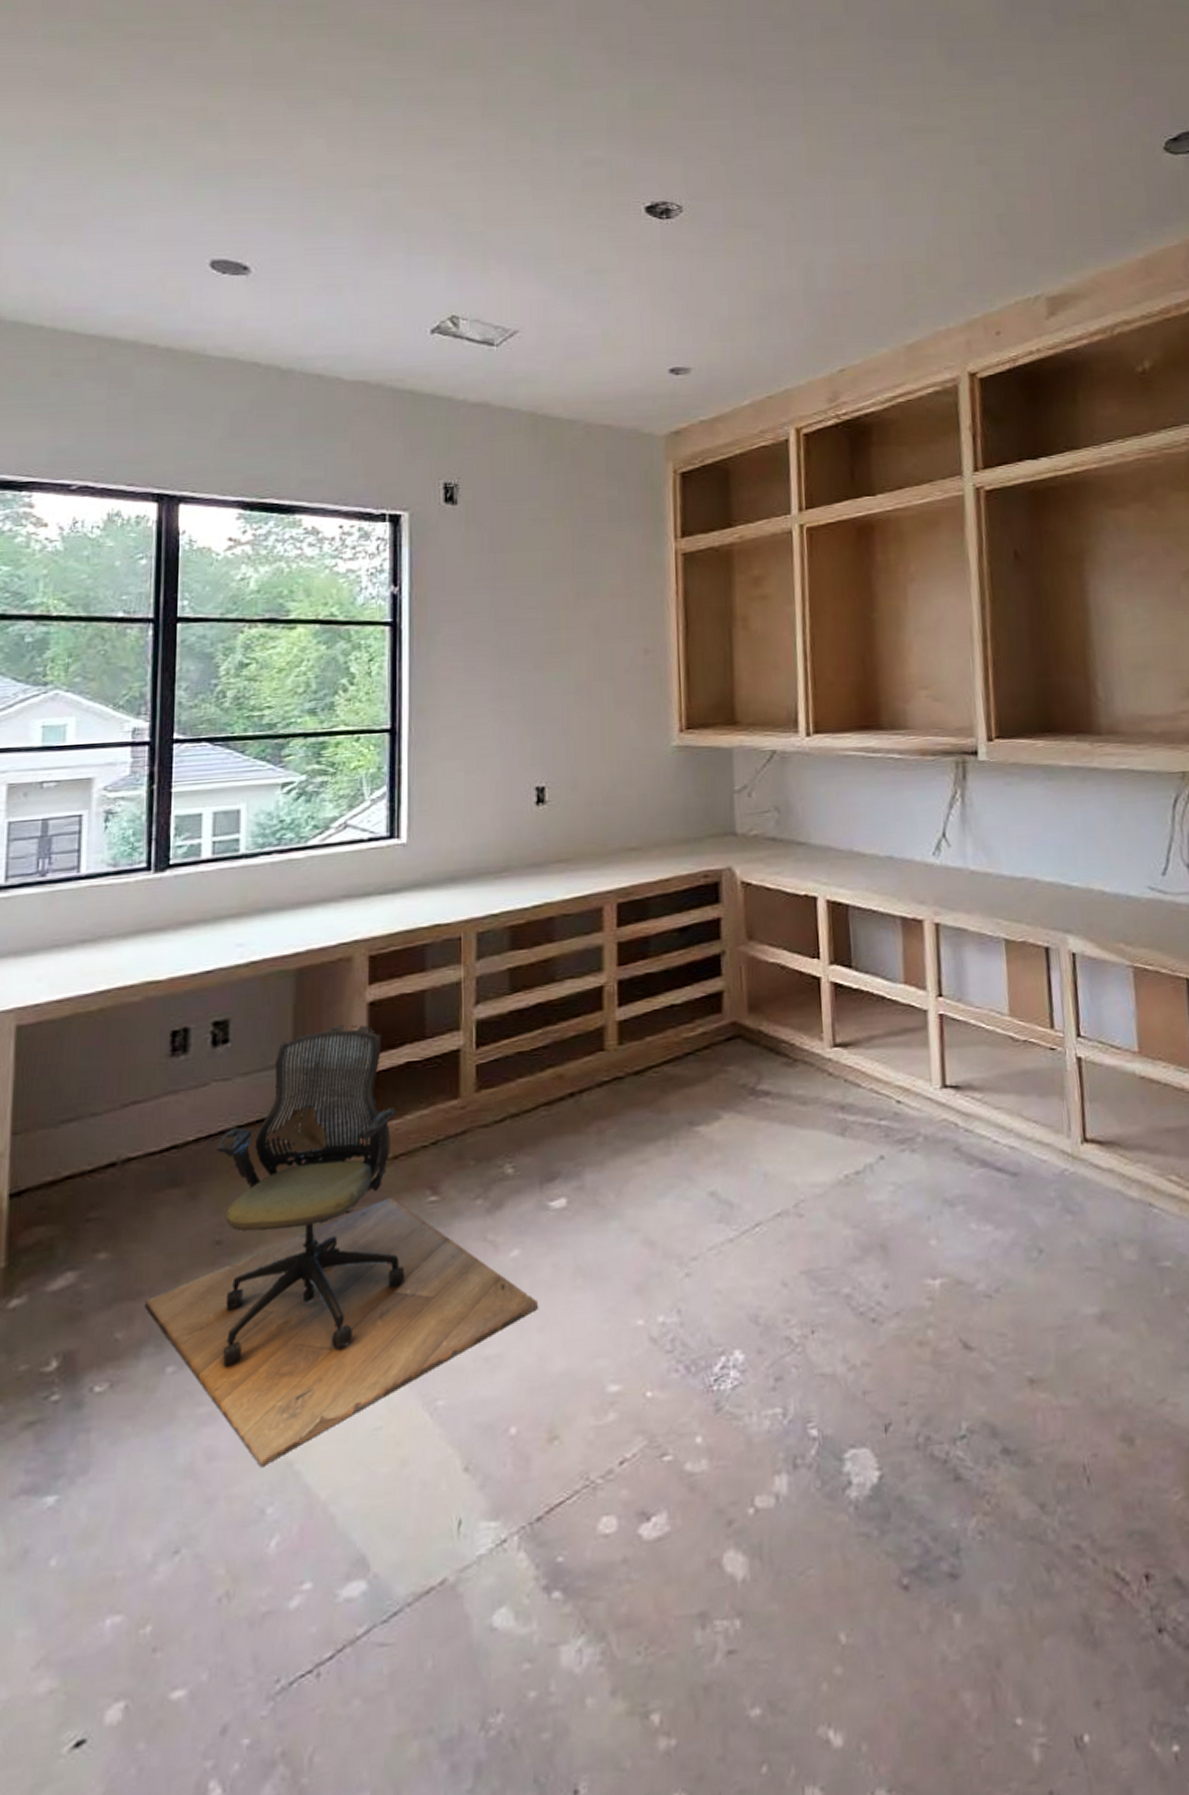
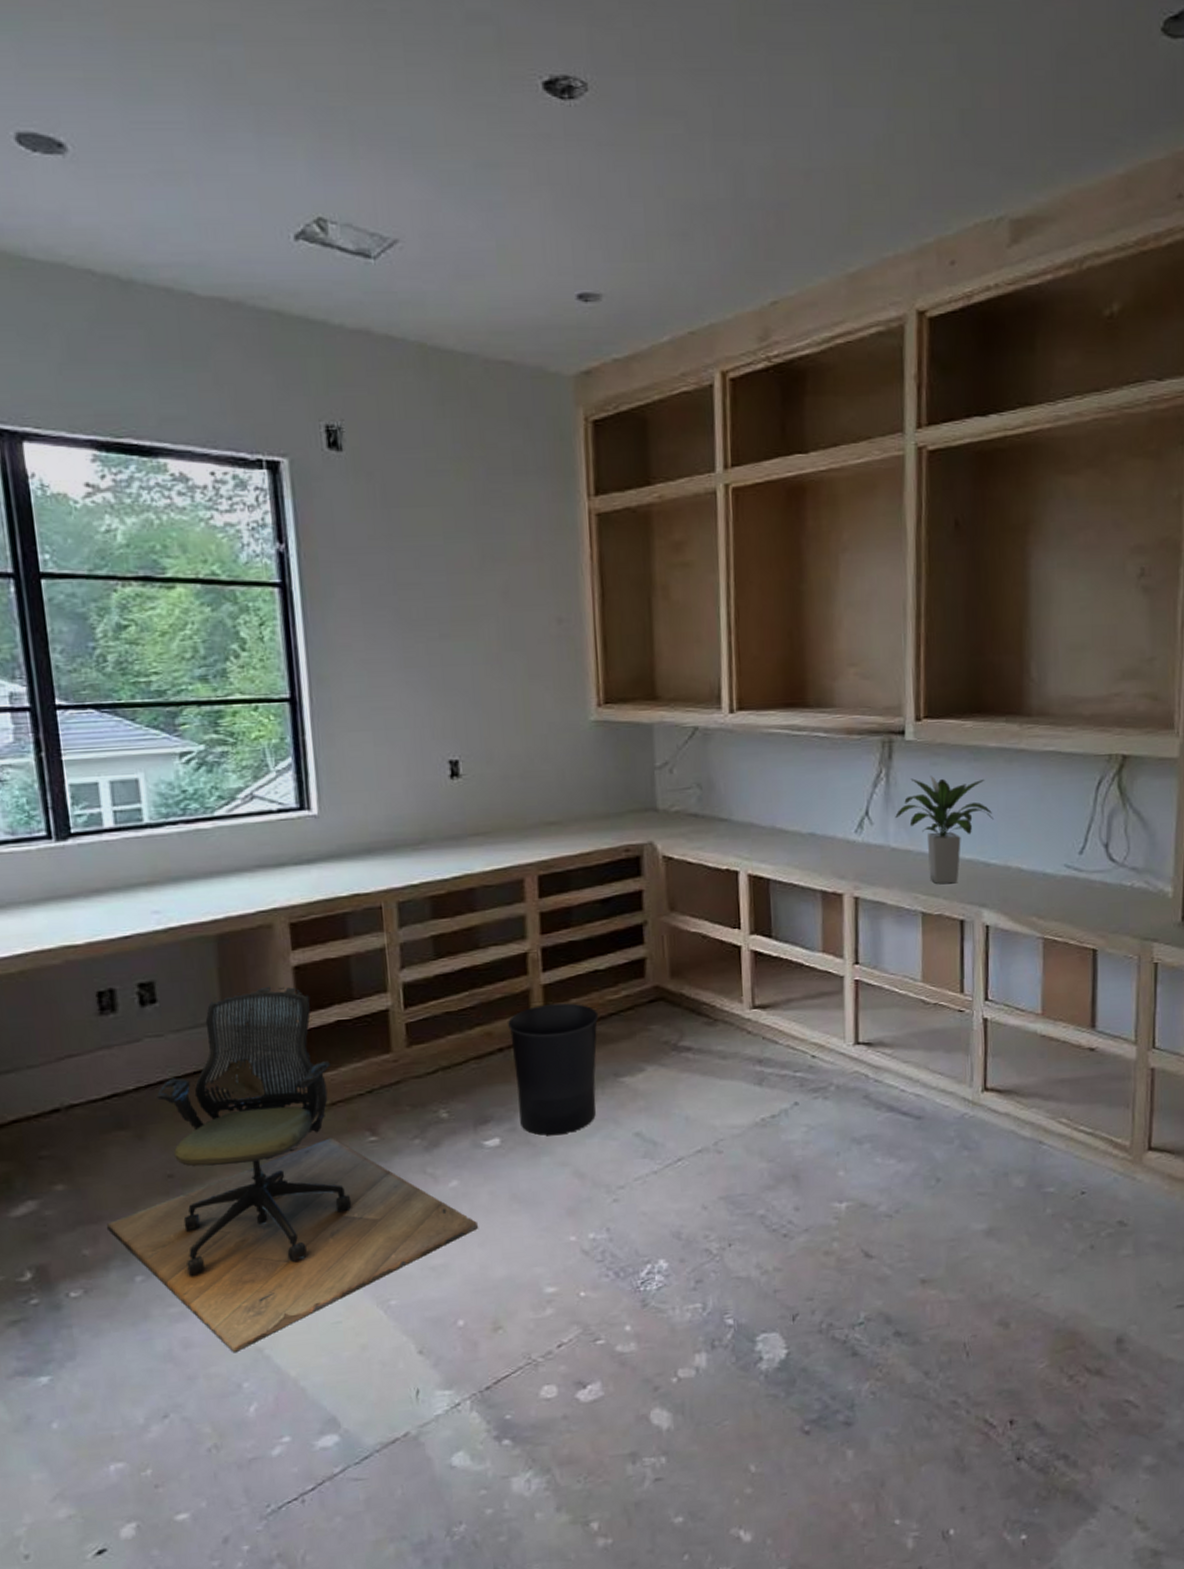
waste bin: none [581,1041,674,1195] -> present [508,1003,599,1135]
potted plant: none [972,796,1072,909] -> present [895,776,993,884]

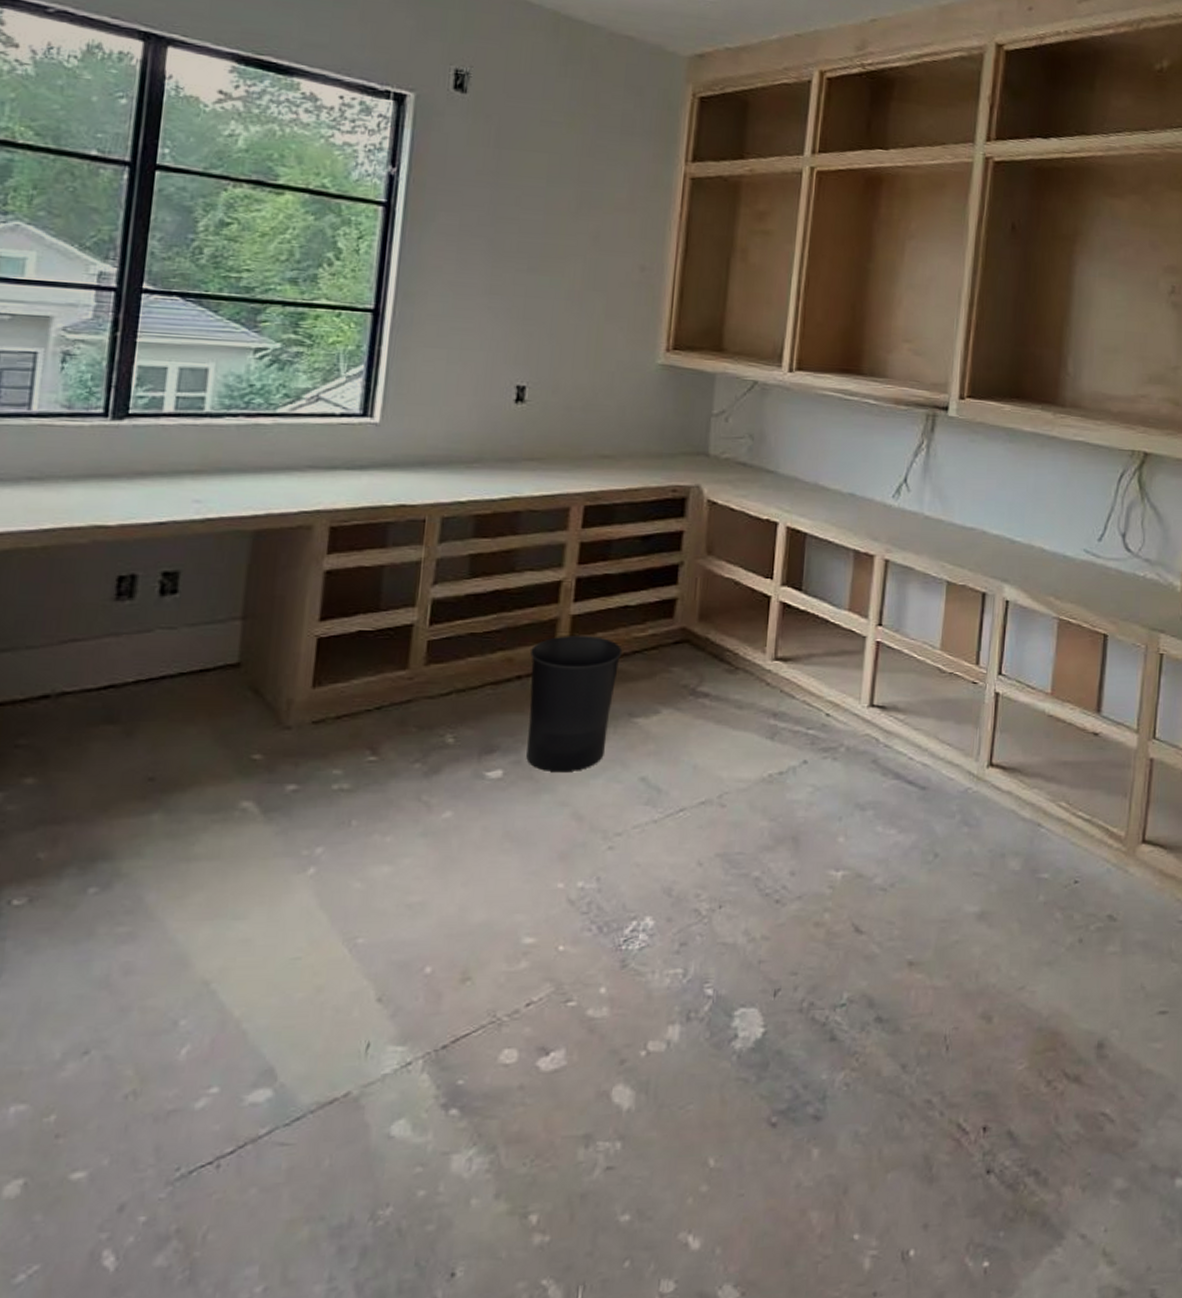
office chair: present [107,986,478,1353] -> none [71,588,464,985]
potted plant: present [895,776,993,884] -> none [931,452,1022,557]

